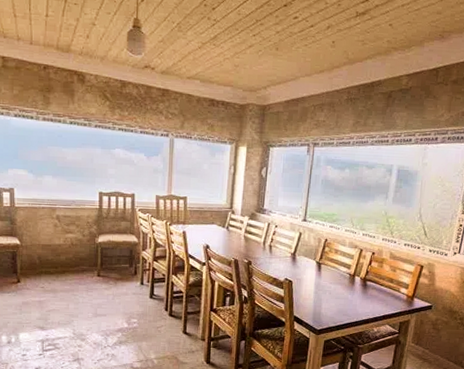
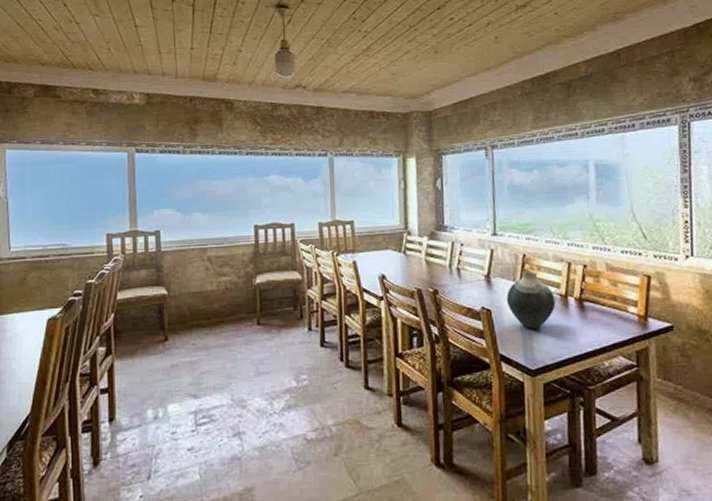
vase: none [305,254,345,299] -> present [506,272,556,329]

